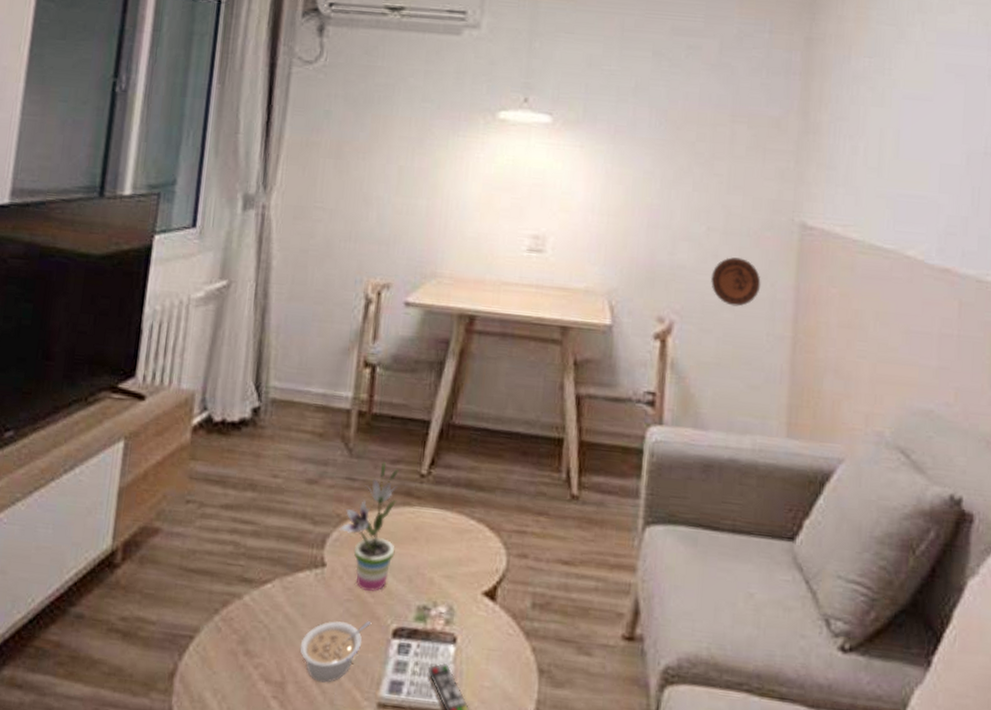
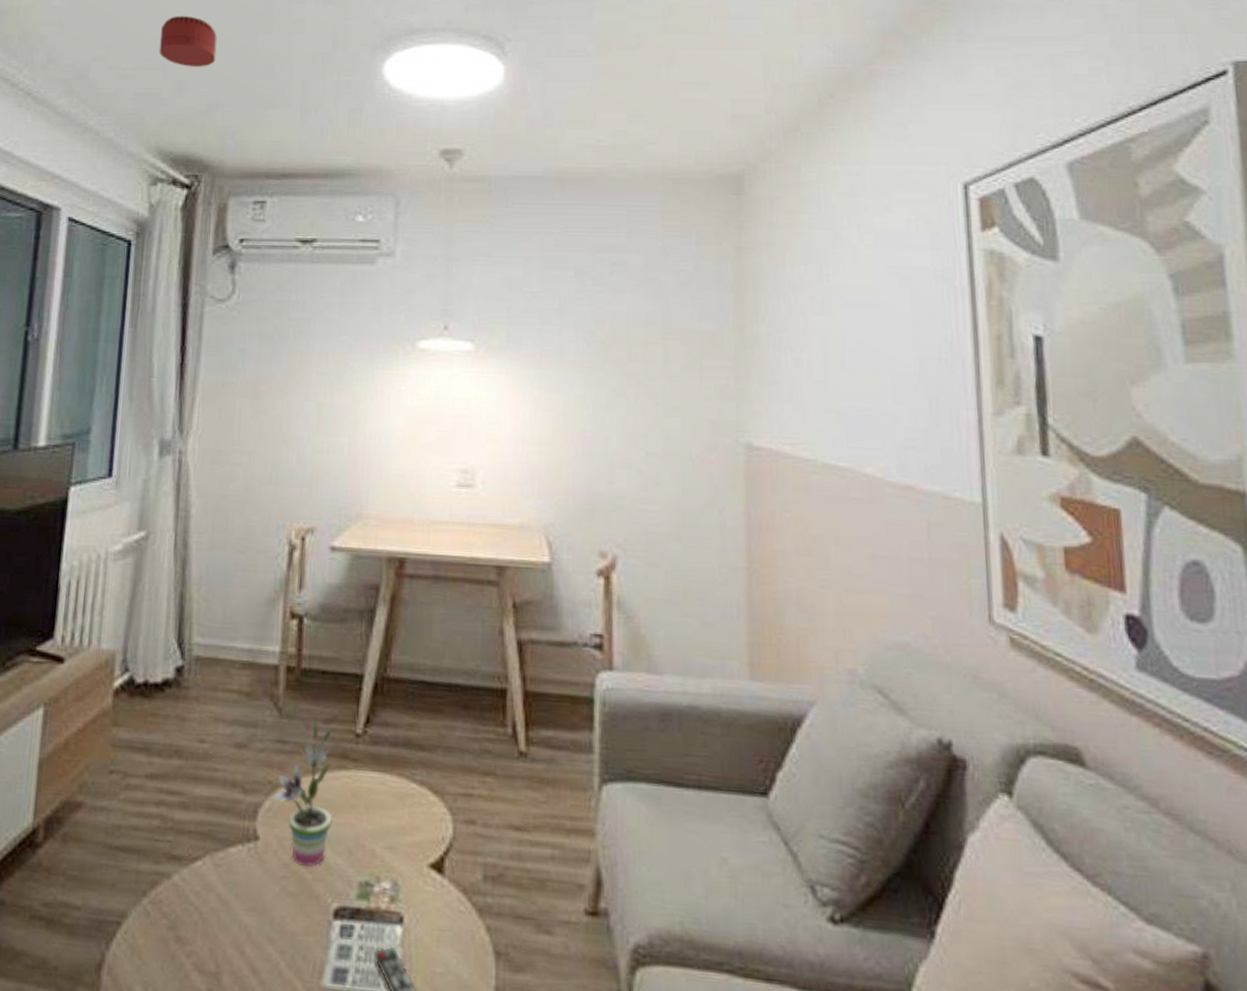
legume: present [300,621,372,683] -> none [234,900,311,972]
decorative plate: present [710,257,761,307] -> none [653,484,708,537]

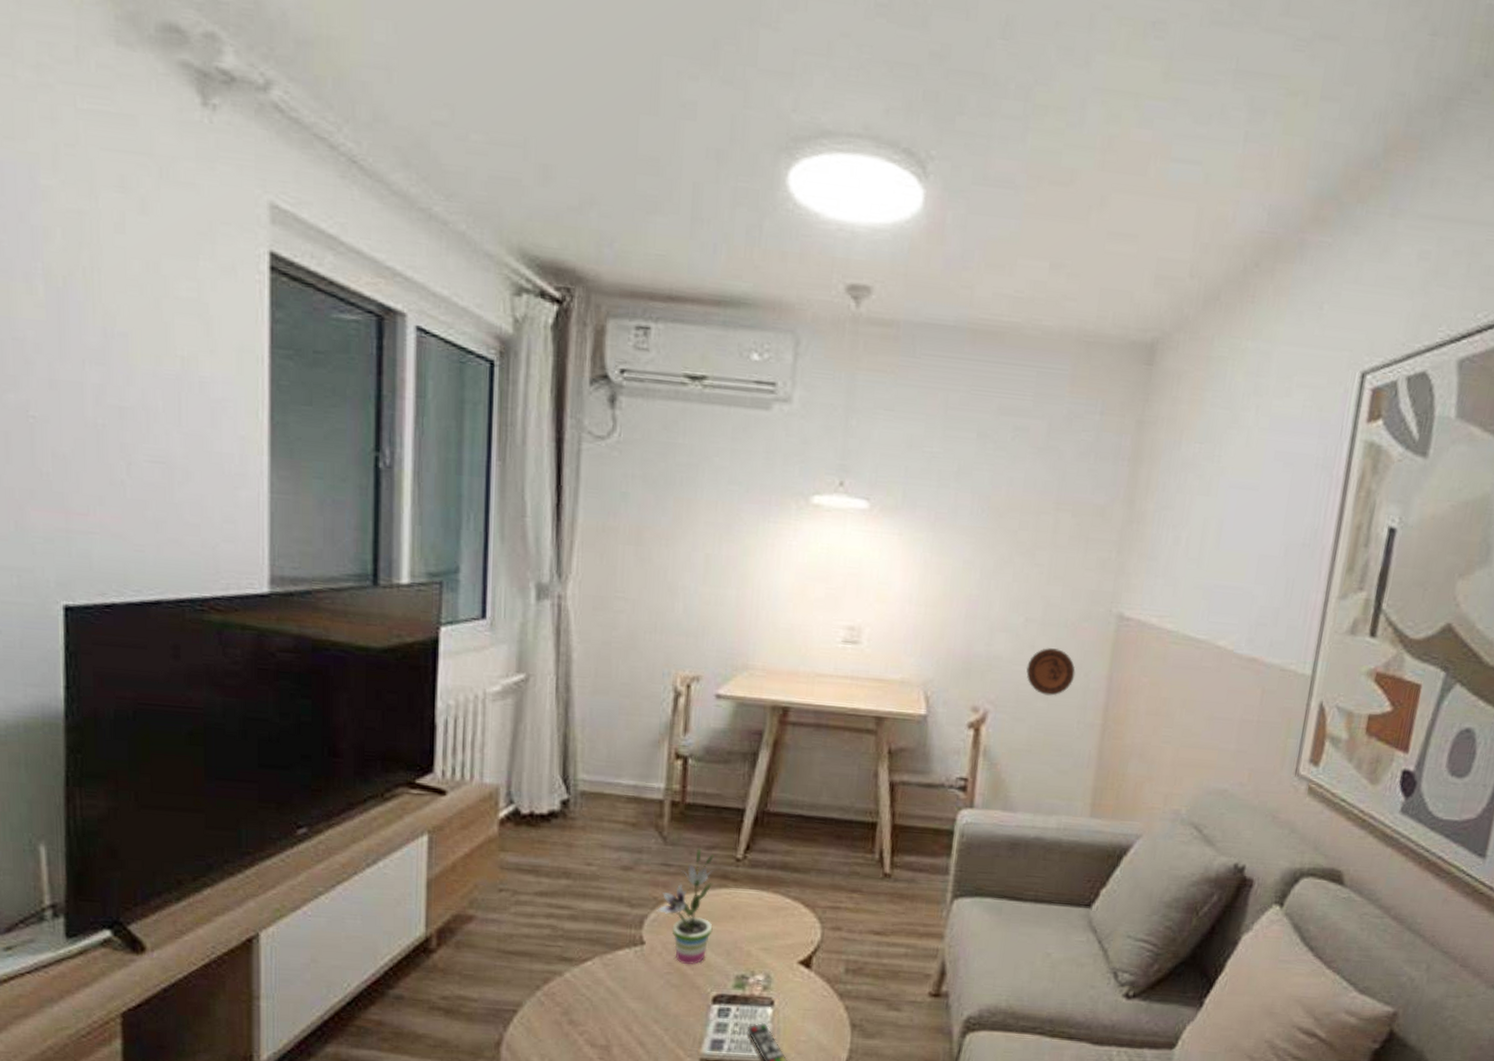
smoke detector: present [159,15,217,68] -> none [517,76,590,152]
decorative plate: none [653,484,708,537] -> present [1026,648,1076,696]

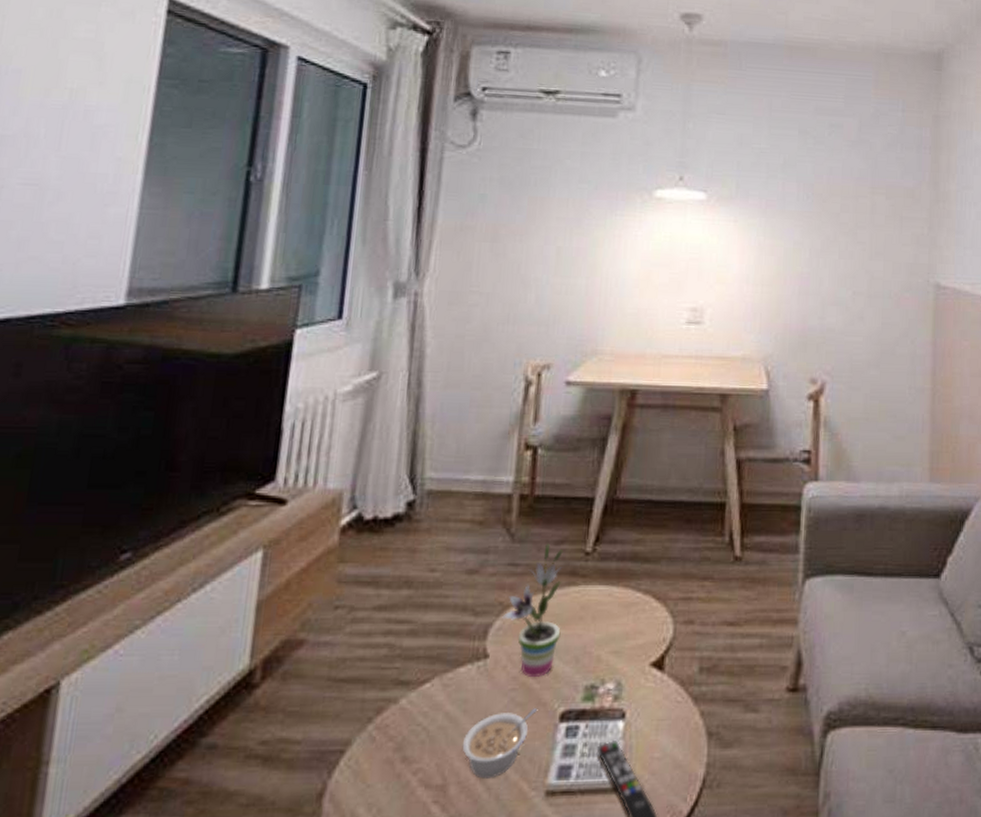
legume: none [623,990,692,1044] -> present [462,708,538,779]
decorative plate: present [1026,648,1076,696] -> none [857,318,902,364]

